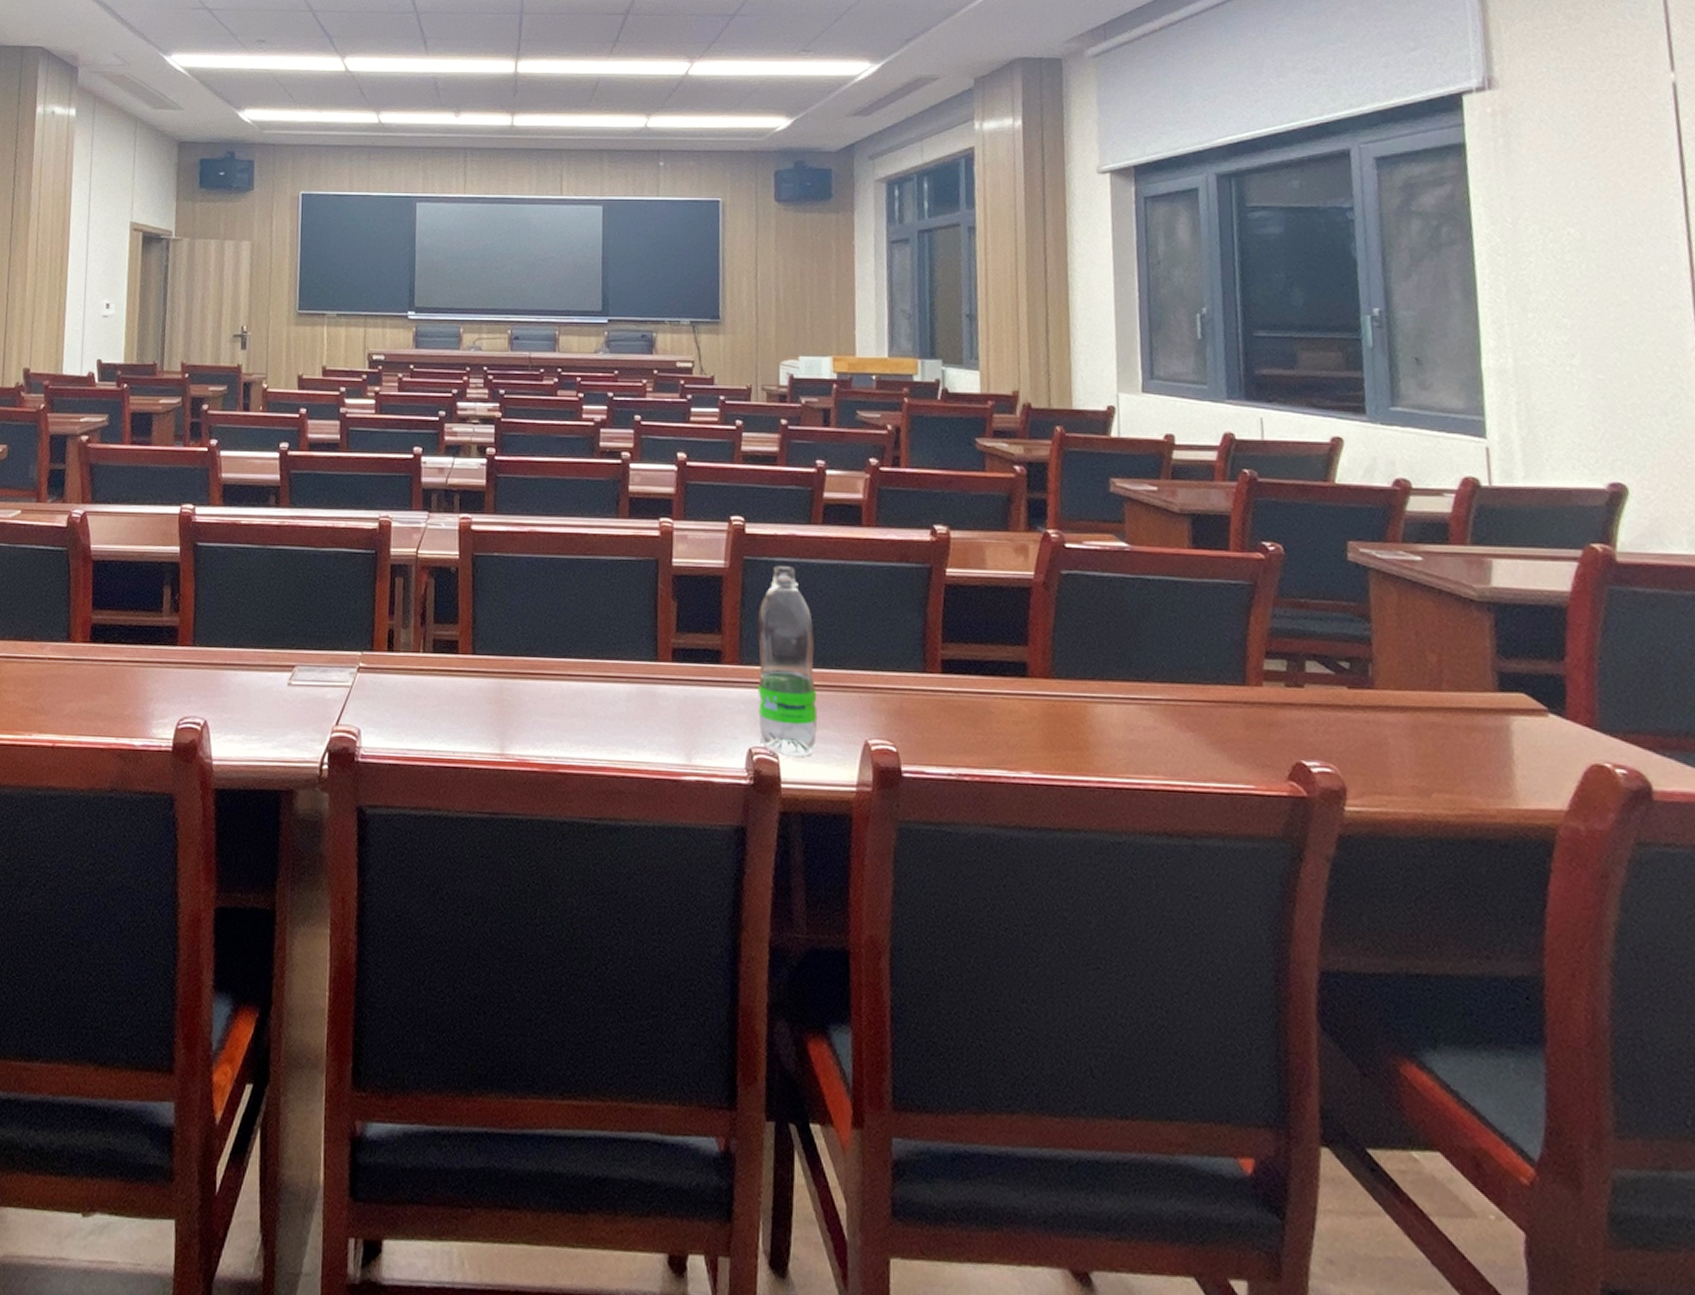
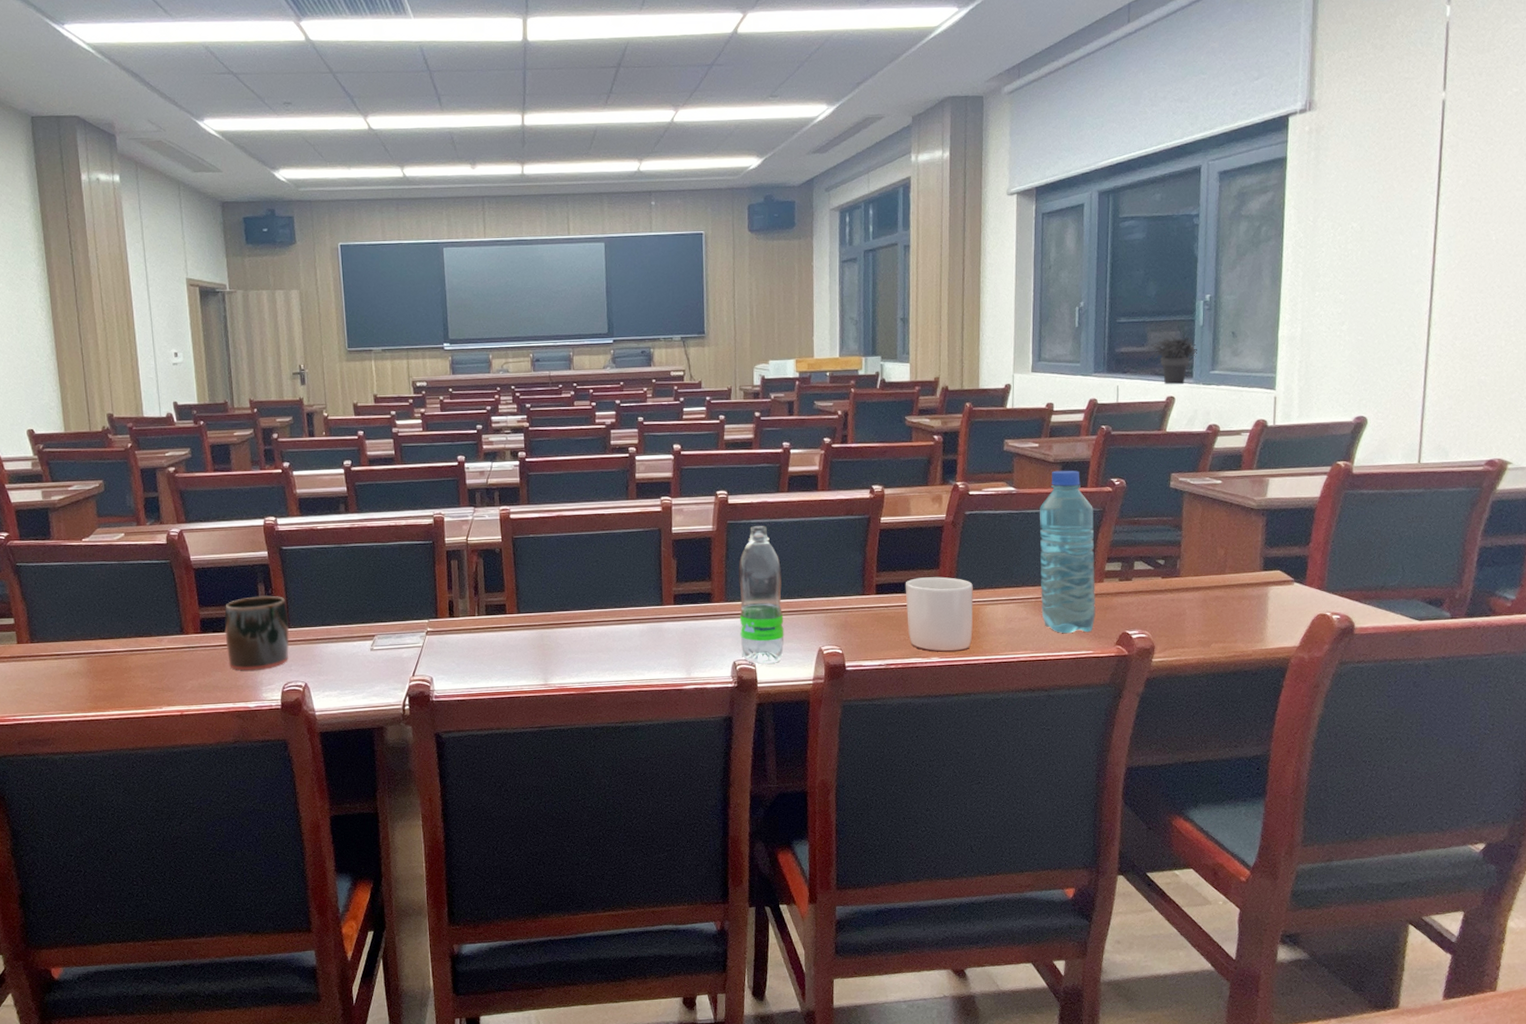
mug: none [117,601,195,697] -> present [224,595,289,671]
mug: none [981,655,1079,767] -> present [905,577,974,653]
water bottle: none [1163,524,1255,758] -> present [1039,470,1095,634]
potted plant: none [1296,360,1369,422] -> present [1146,337,1197,385]

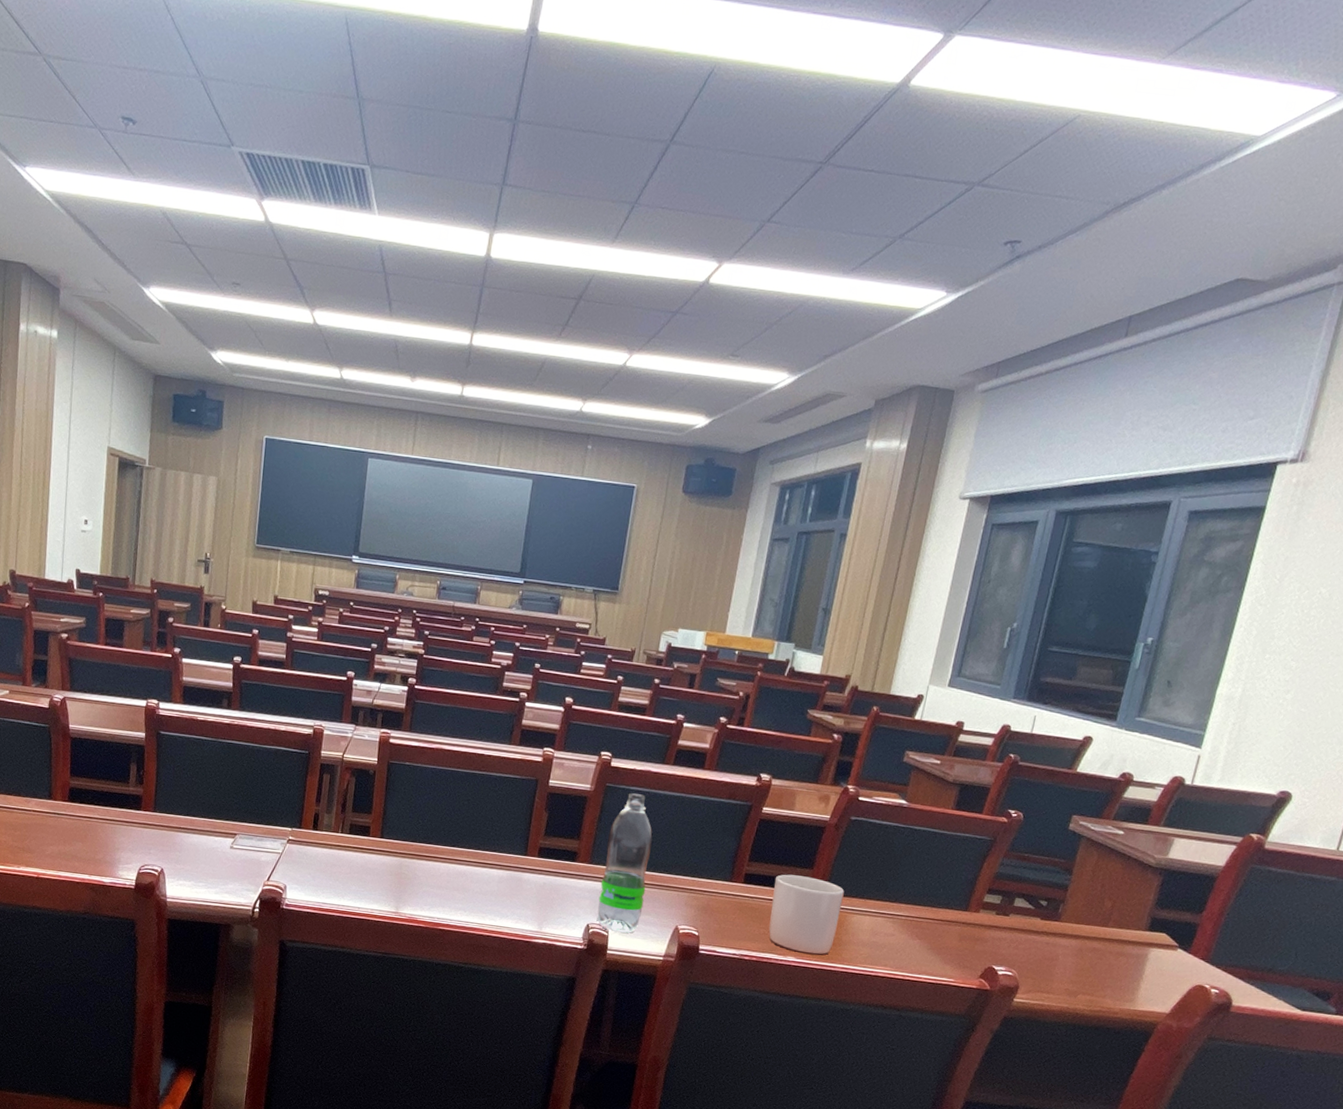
mug: present [224,595,289,671] -> none [90,774,156,848]
water bottle: present [1039,470,1095,634] -> none [909,791,984,961]
potted plant: present [1146,337,1197,385] -> none [1070,675,1127,726]

